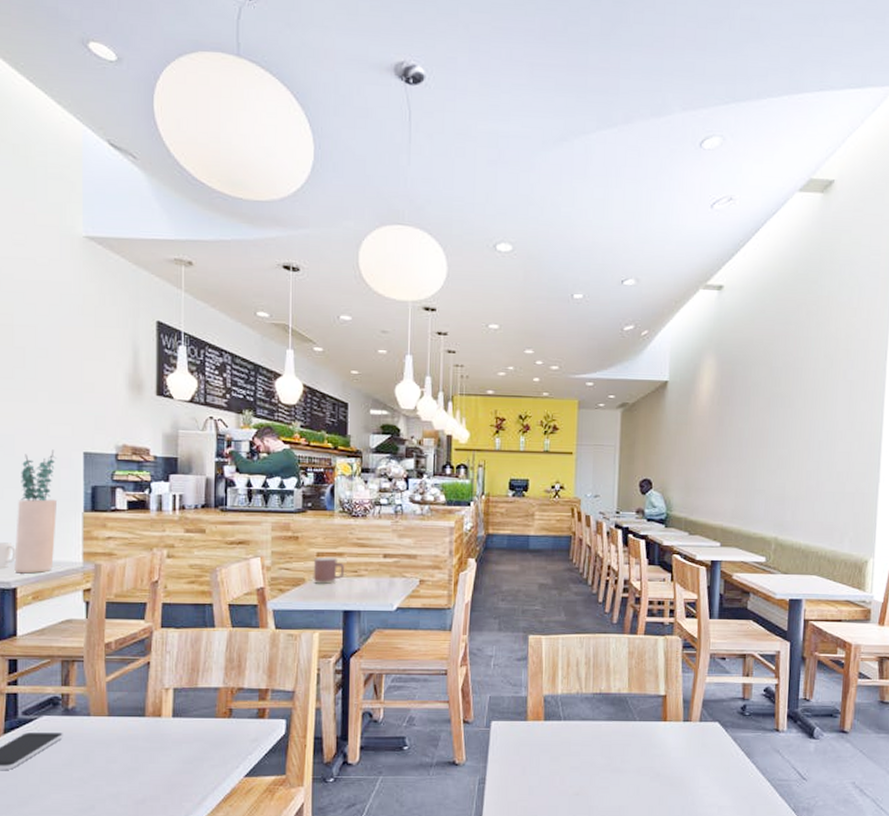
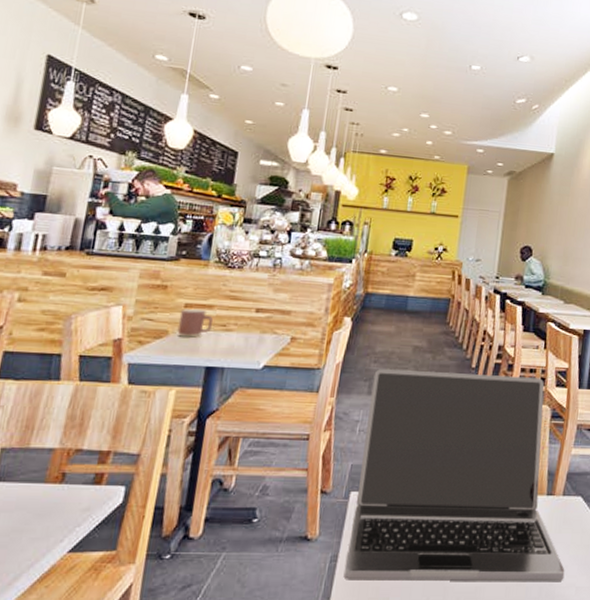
laptop: none [494,607,706,801] -> present [345,369,565,581]

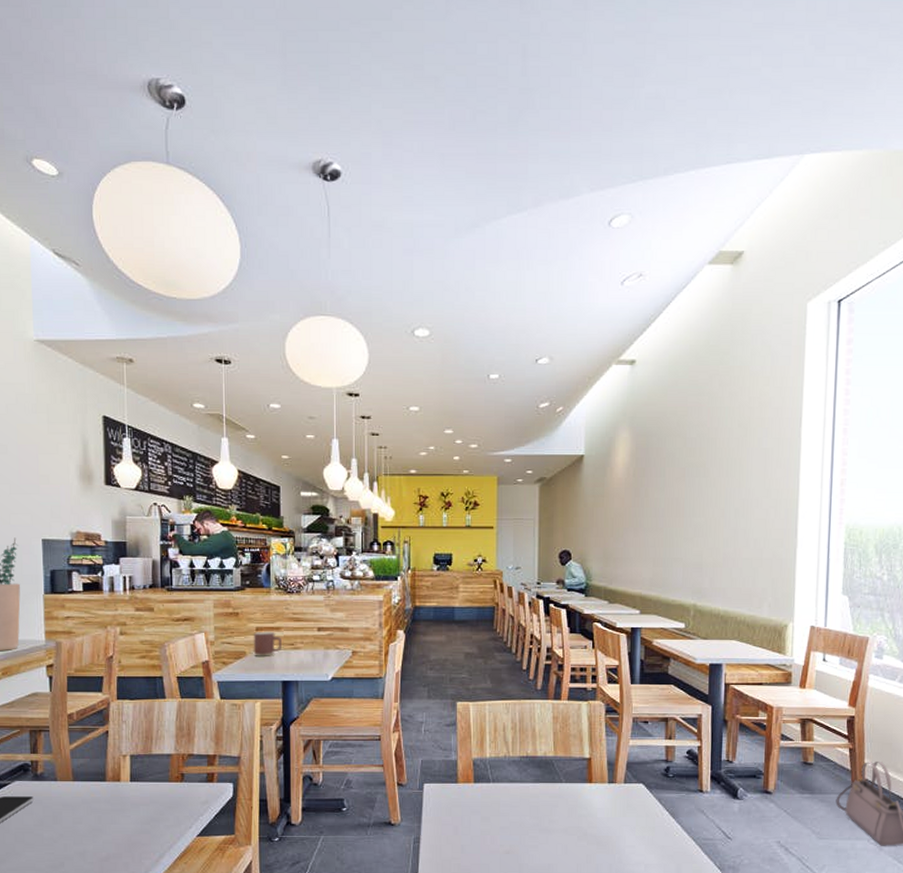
laptop: present [345,369,565,581] -> none [428,675,633,859]

